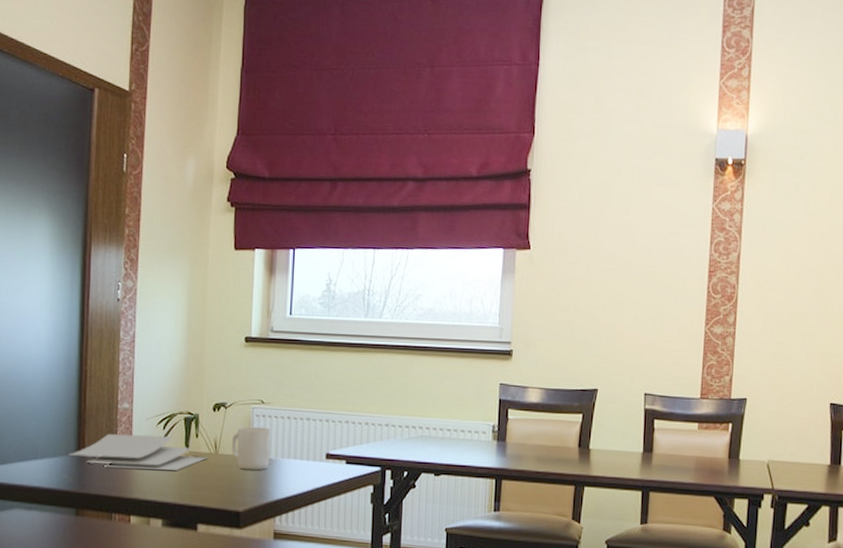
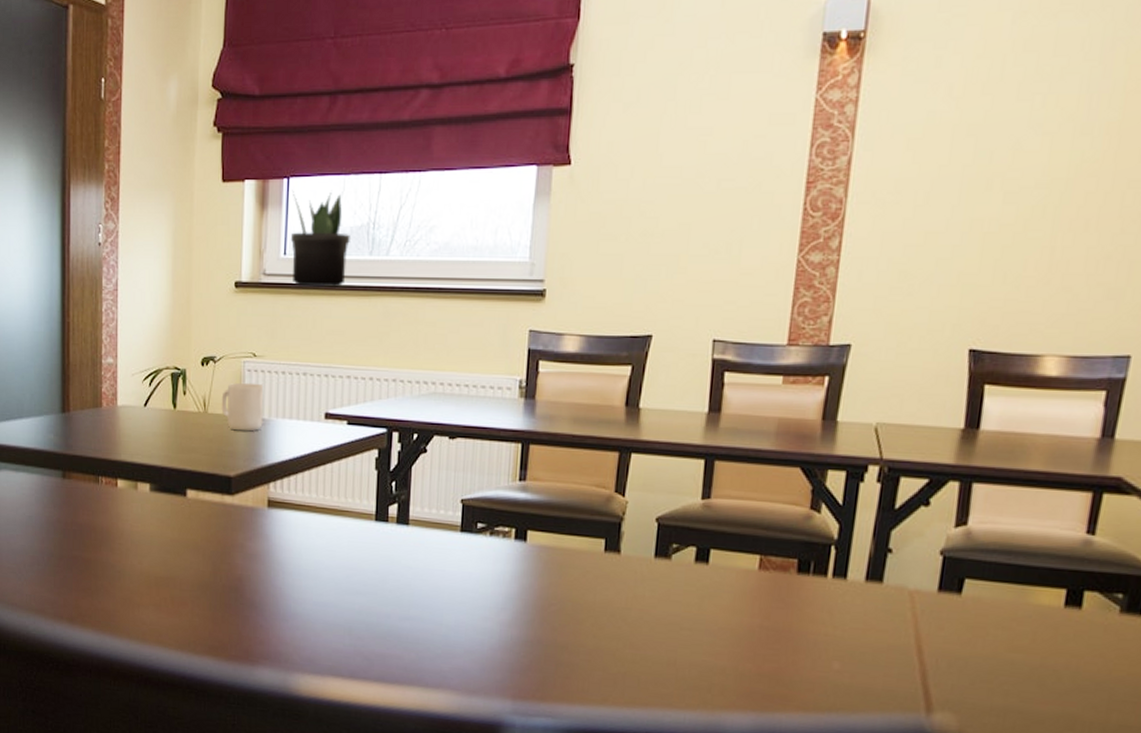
papers: present [68,433,208,470] -> none [53,390,196,431]
planter: none [295,259,348,344] -> present [290,190,350,287]

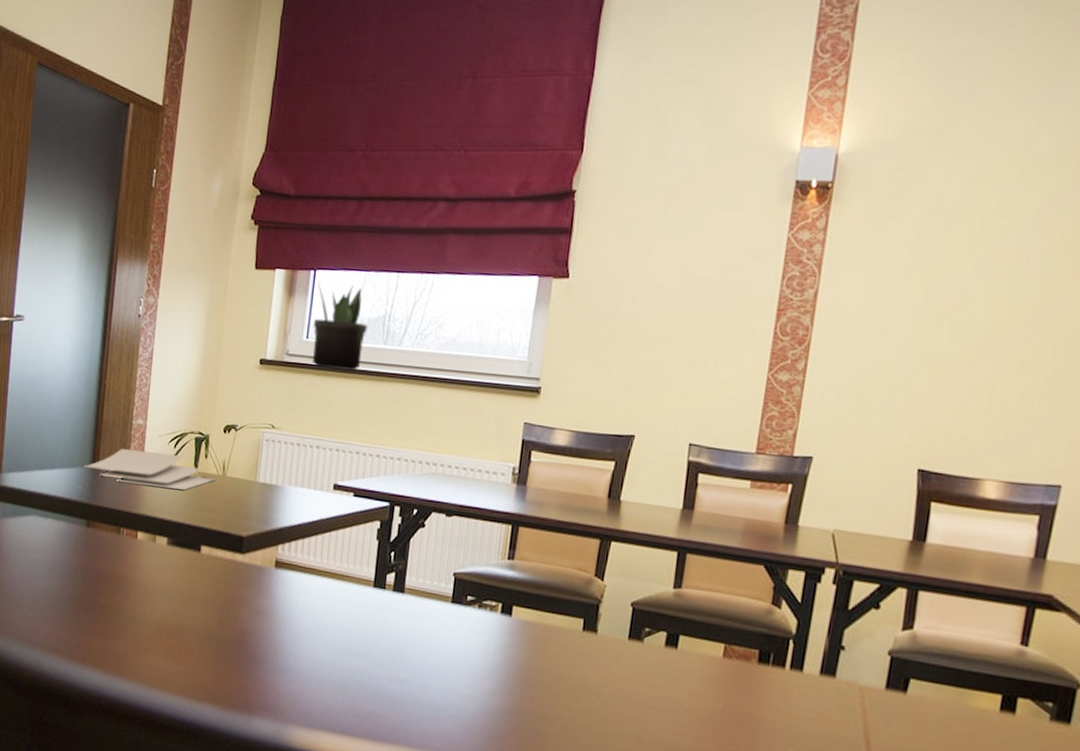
papers: none [53,390,196,431] -> present [83,448,215,490]
cup: present [221,382,264,432] -> none [239,450,280,496]

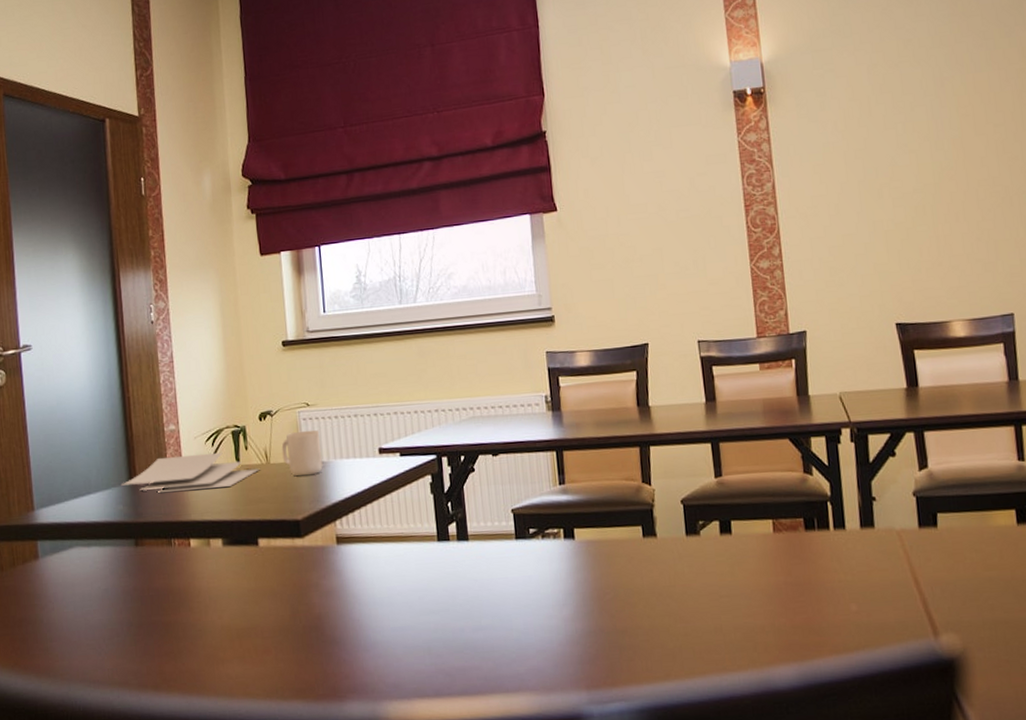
cup: none [239,450,280,496] -> present [281,430,323,477]
planter: present [313,281,368,371] -> none [323,255,381,339]

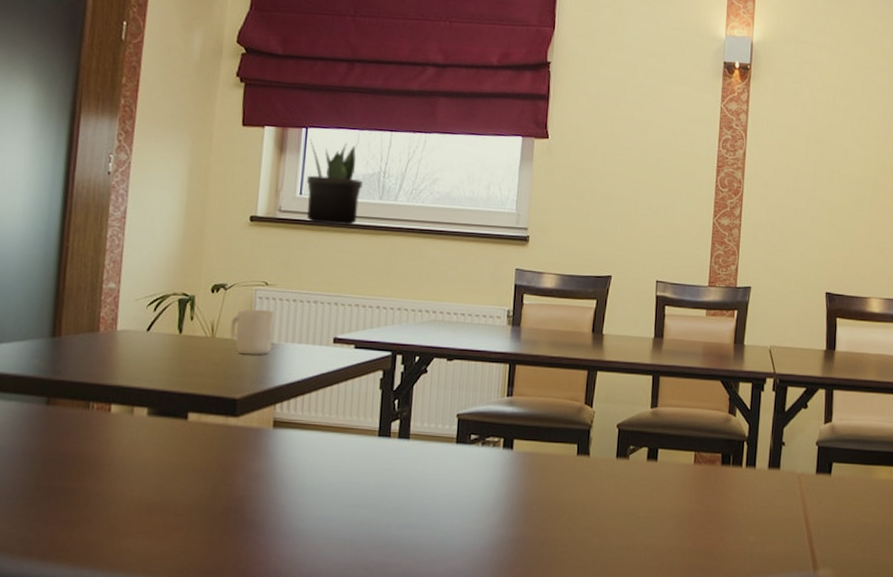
papers: present [121,452,260,494] -> none [41,315,203,355]
planter: none [323,255,381,339] -> present [306,138,363,226]

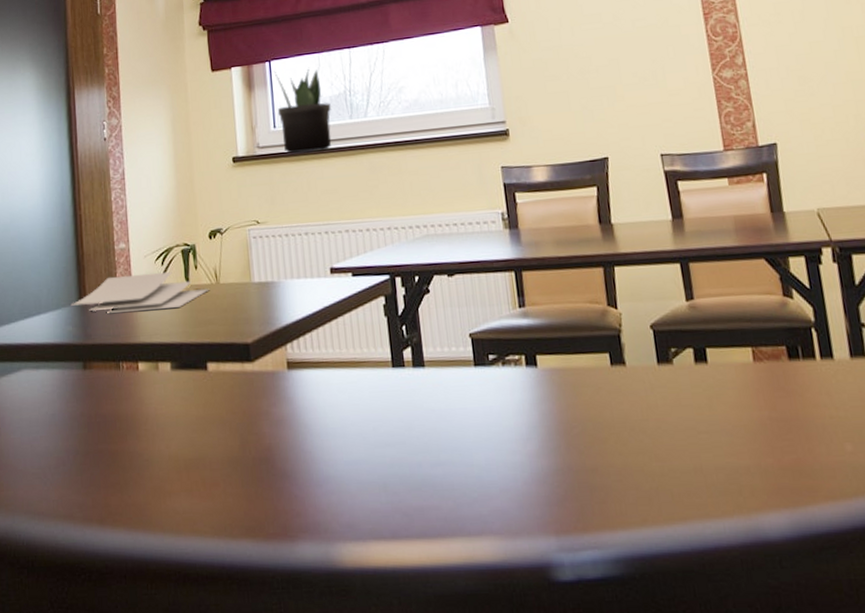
papers: none [41,315,203,355] -> present [71,271,209,314]
cup: present [230,309,275,355] -> none [231,248,273,297]

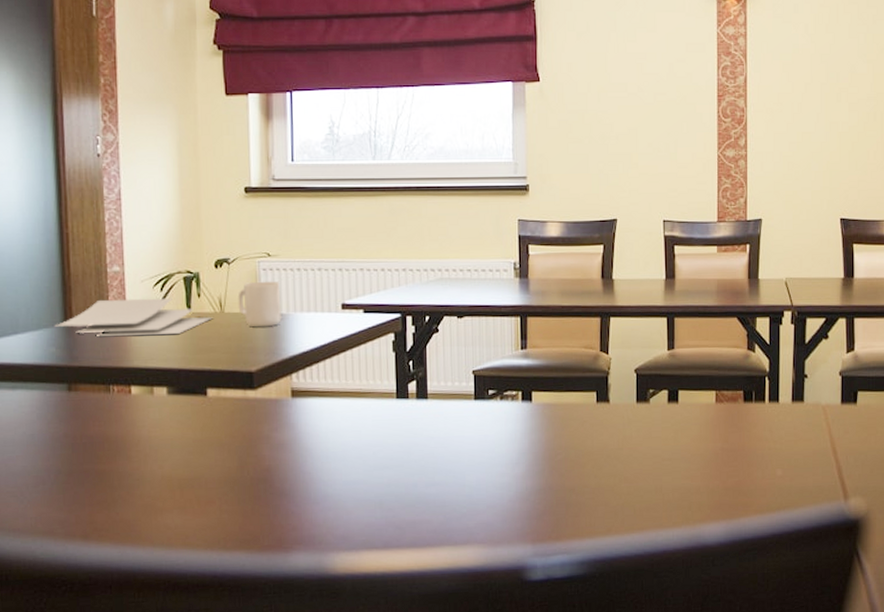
cup: none [231,248,273,297] -> present [238,281,281,327]
planter: present [274,69,332,154] -> none [295,102,354,190]

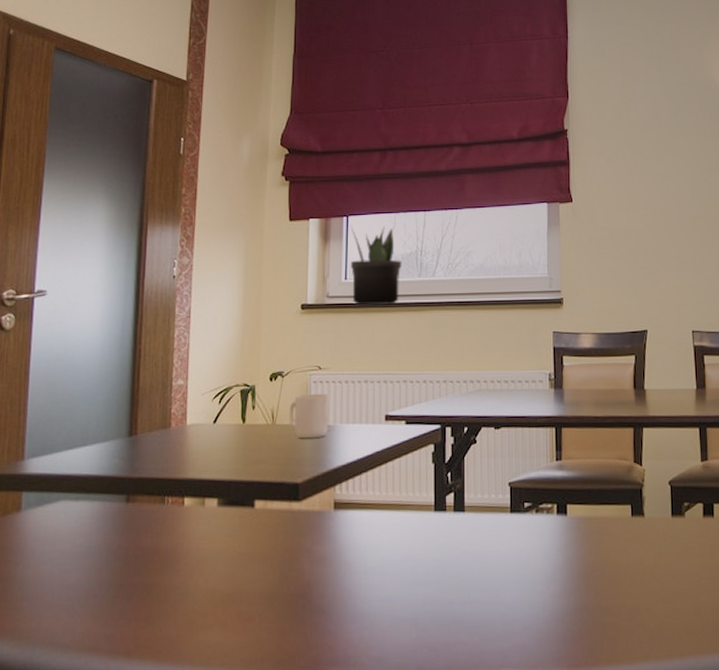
papers: present [54,297,213,337] -> none [120,410,265,449]
planter: none [295,102,354,190] -> present [350,226,402,306]

